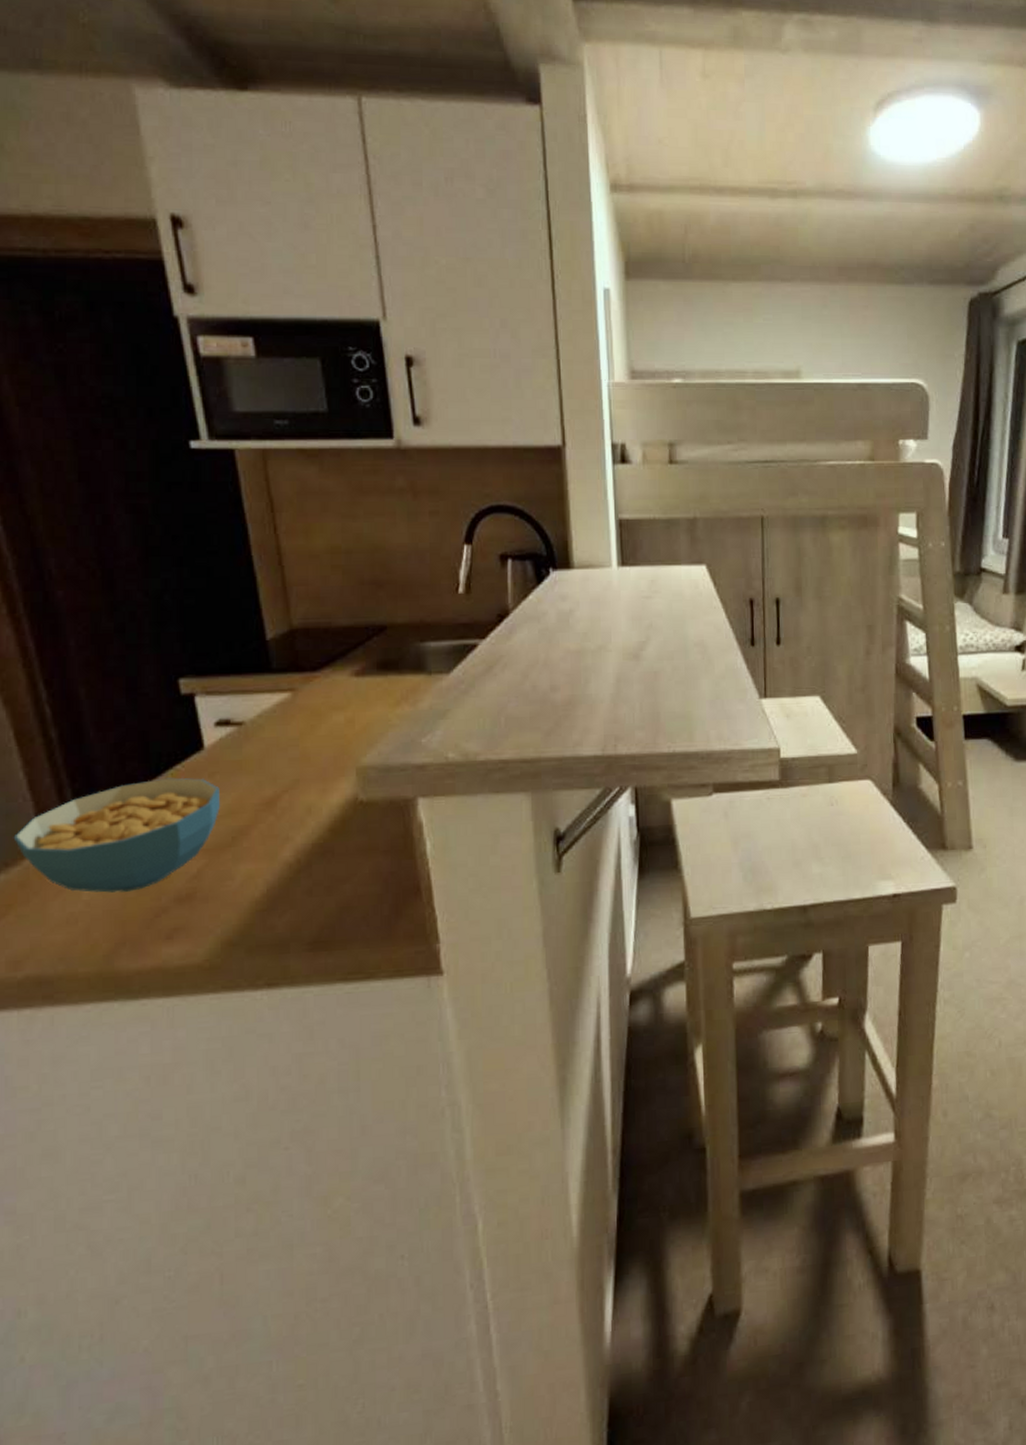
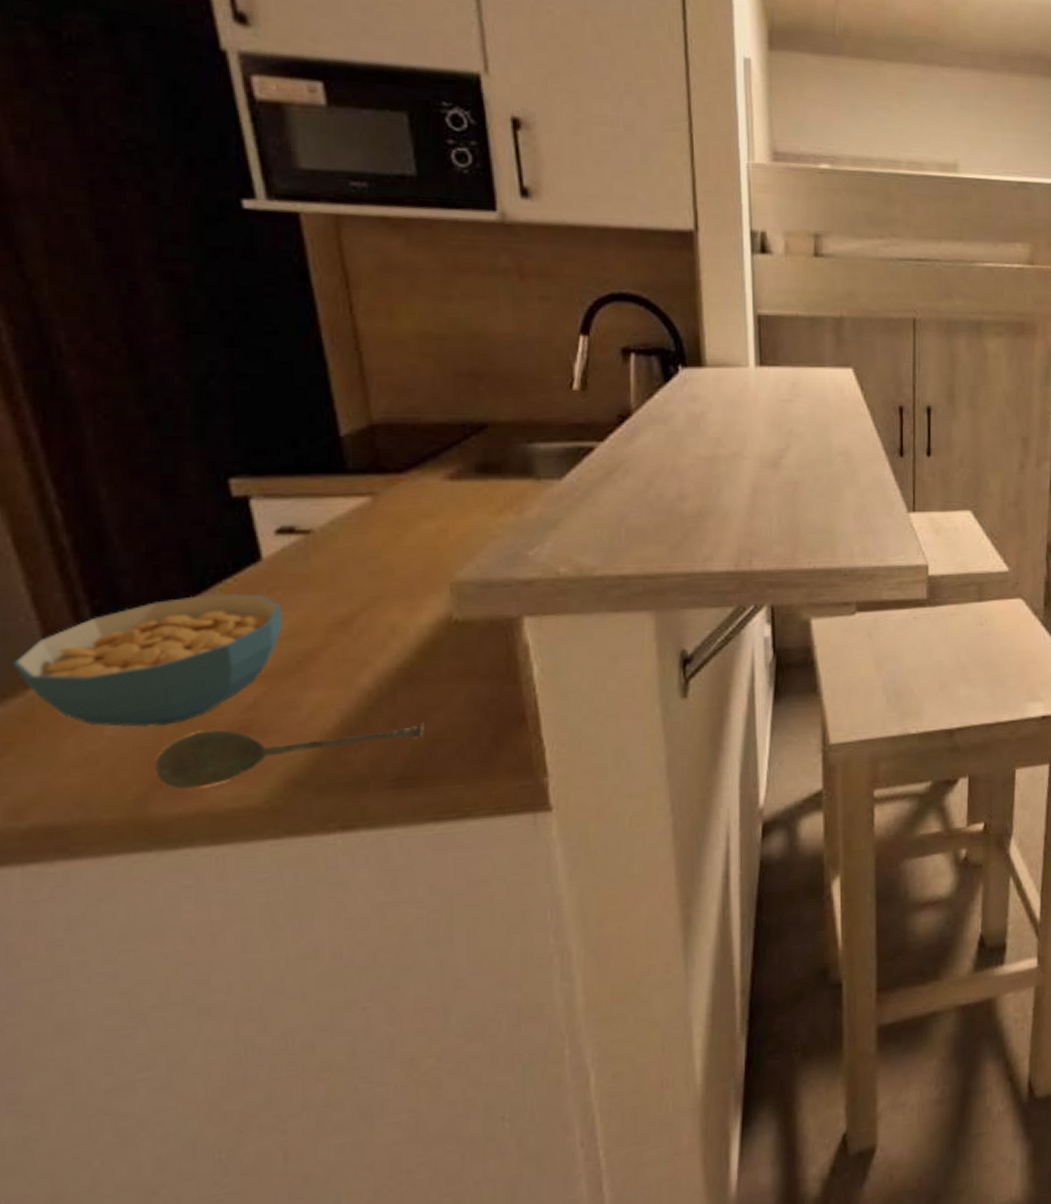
soupspoon: none [120,892,335,947] -> present [155,723,424,789]

